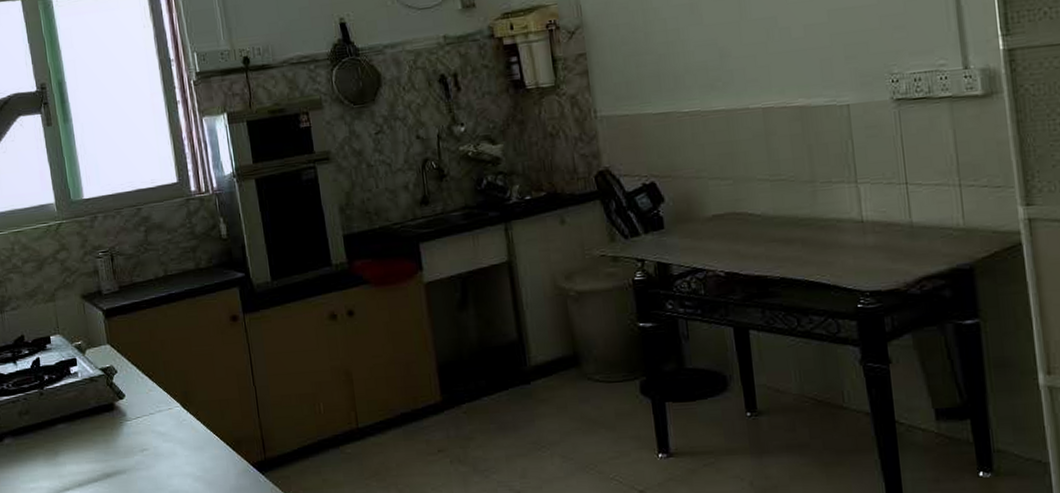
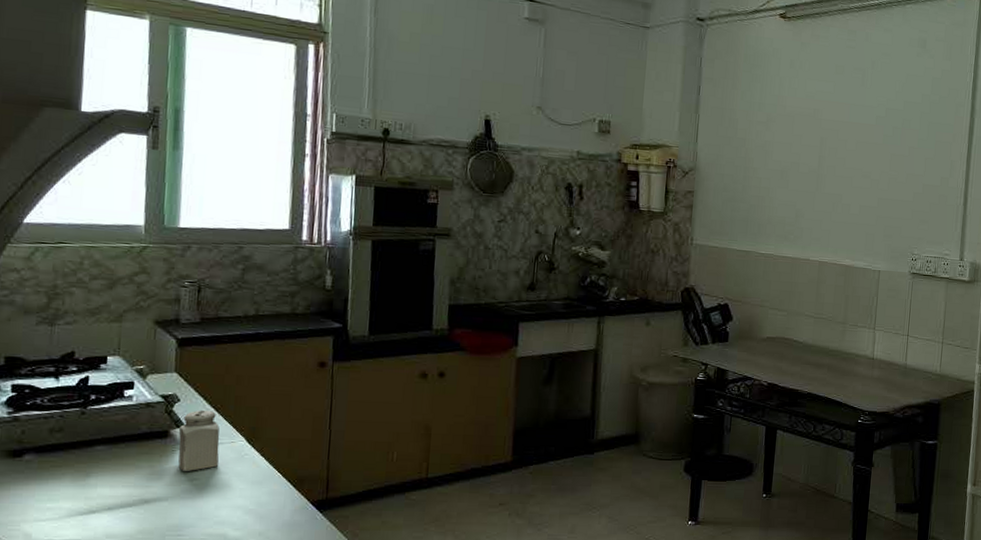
salt shaker: none [122,378,162,442] -> present [178,410,220,471]

